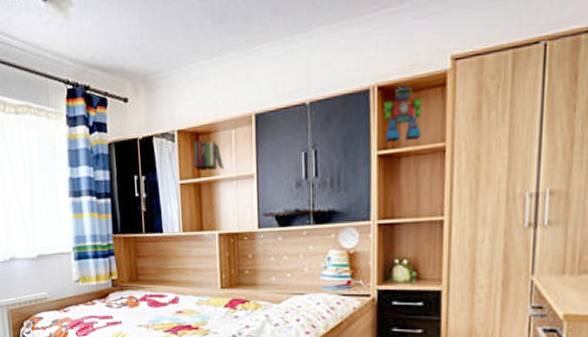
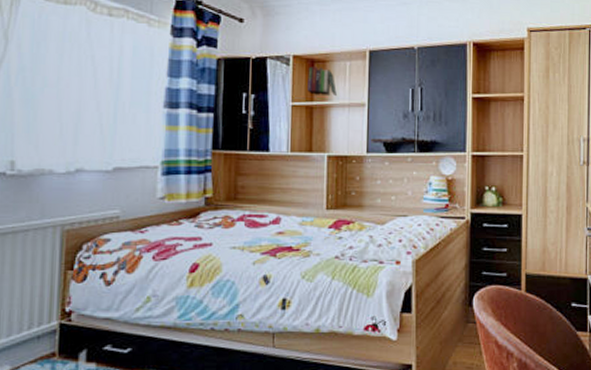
toy robot: present [383,85,423,143] -> none [477,45,507,89]

